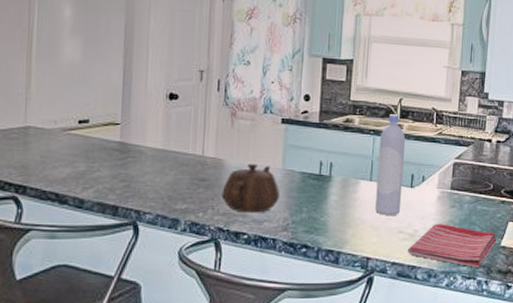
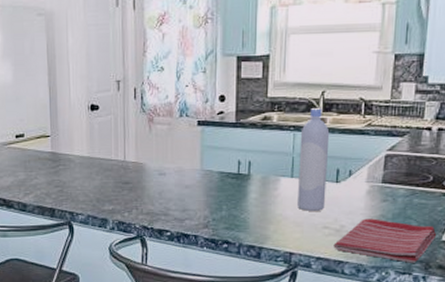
teapot: present [221,163,280,213] -> none [144,165,200,212]

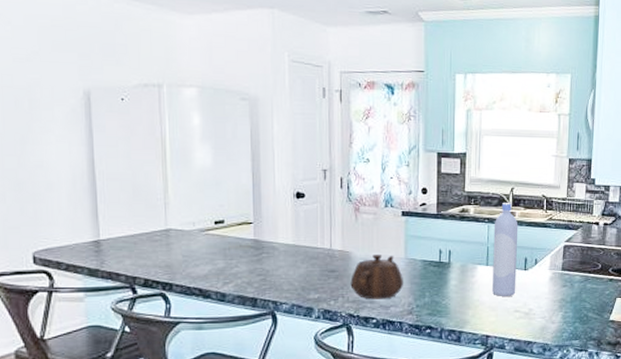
teapot: none [144,165,200,212] -> present [350,254,404,300]
dish towel: present [333,218,437,263] -> none [523,302,606,341]

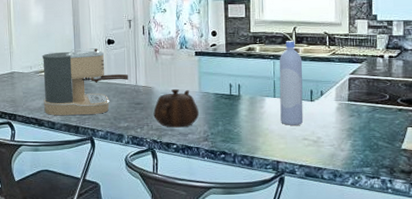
coffee maker: none [209,202,321,286] -> present [42,48,128,116]

